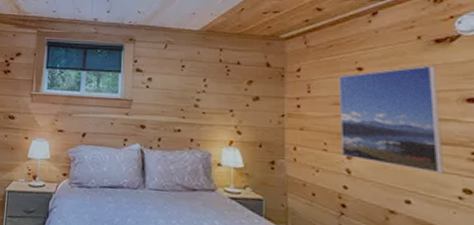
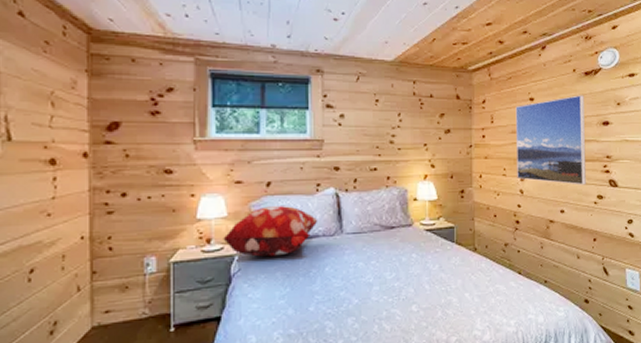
decorative pillow: none [45,154,124,200] -> present [223,206,318,257]

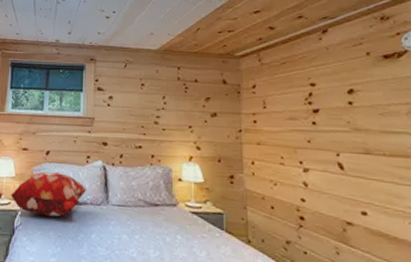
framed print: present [515,95,586,185] -> none [292,80,398,185]

